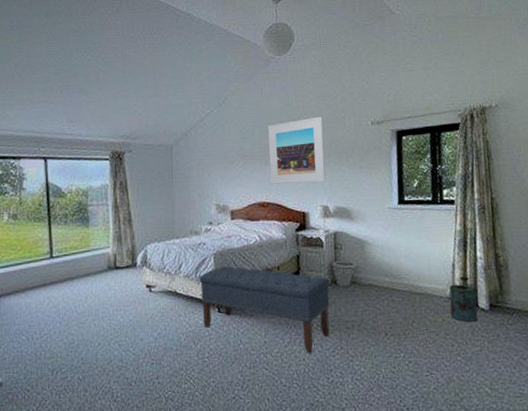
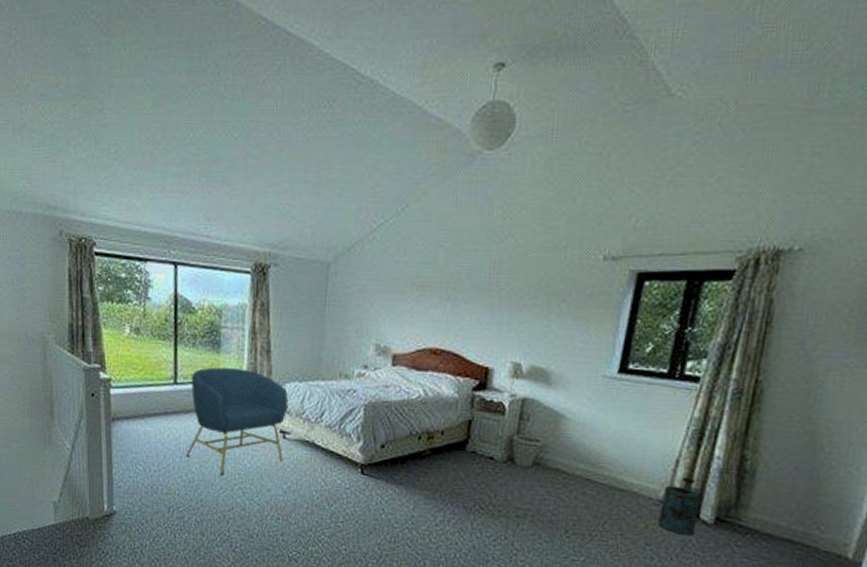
armchair: none [64,237,151,333] -> present [185,367,288,475]
bench: present [199,266,330,353] -> none [341,421,505,537]
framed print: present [268,116,326,184] -> none [449,242,536,332]

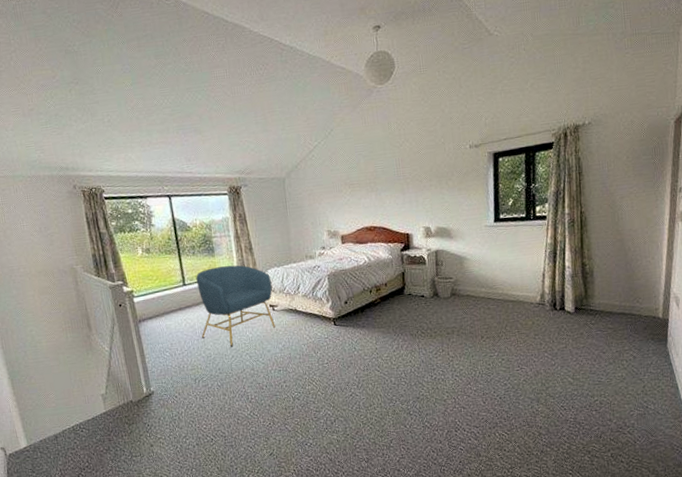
watering can: present [658,477,702,535] -> none [539,284,565,324]

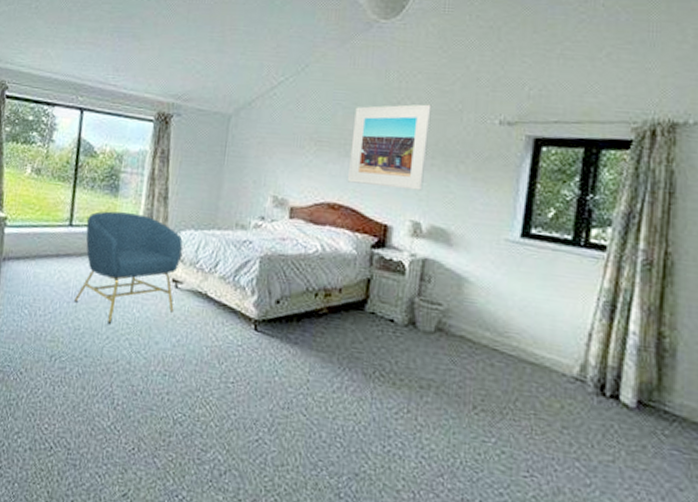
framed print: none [372,142,427,210] -> present [347,104,432,191]

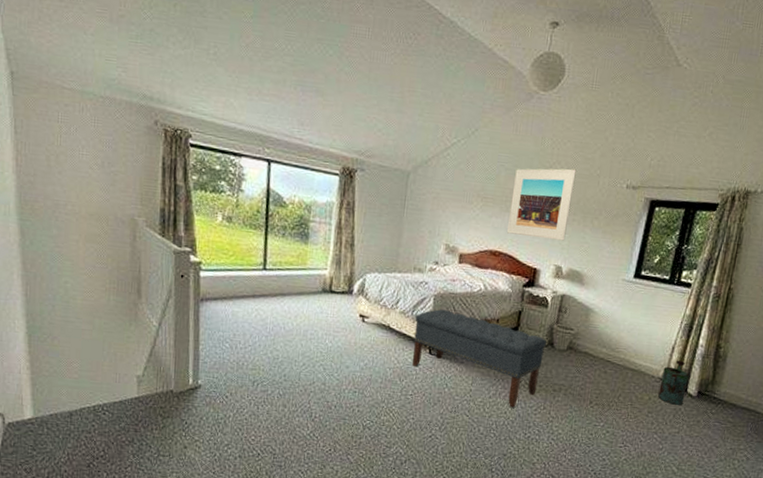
armchair: present [73,211,183,324] -> none [271,256,368,353]
bench: none [233,274,406,408] -> present [412,309,546,408]
watering can: none [575,352,620,420] -> present [658,360,689,405]

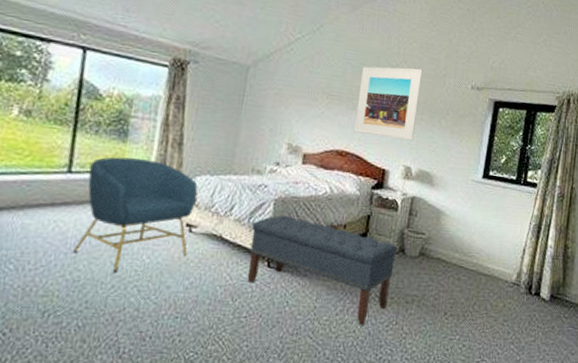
armchair: none [271,256,368,353] -> present [72,156,198,272]
watering can: present [658,360,689,405] -> none [512,262,541,311]

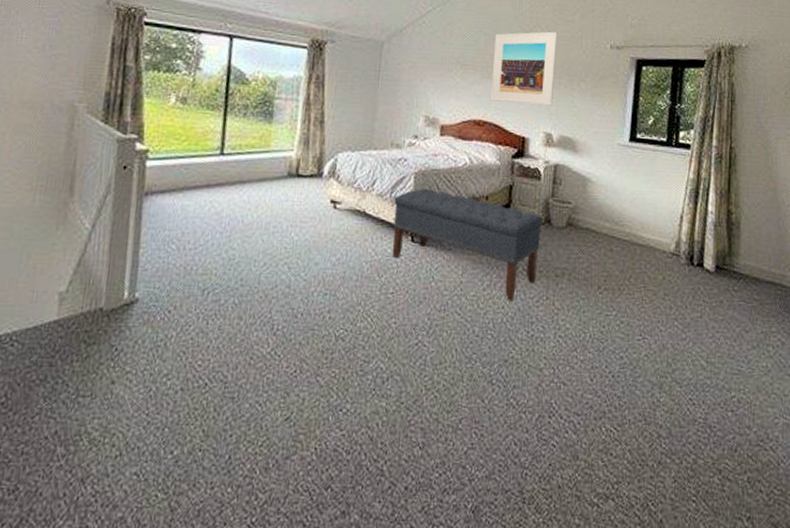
armchair: present [72,156,198,272] -> none [227,137,340,250]

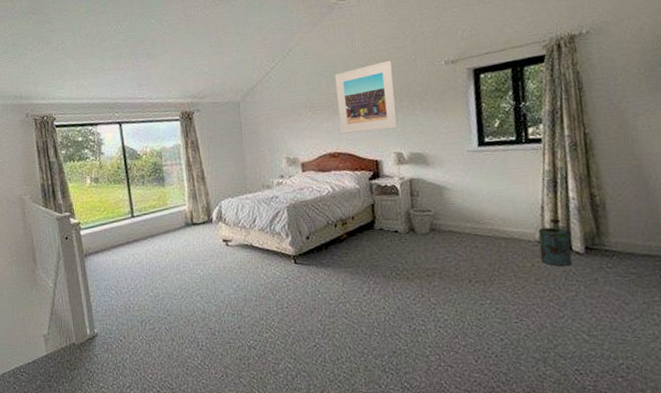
bench: present [392,189,543,300] -> none [273,218,410,302]
watering can: none [673,230,703,284] -> present [538,218,573,267]

